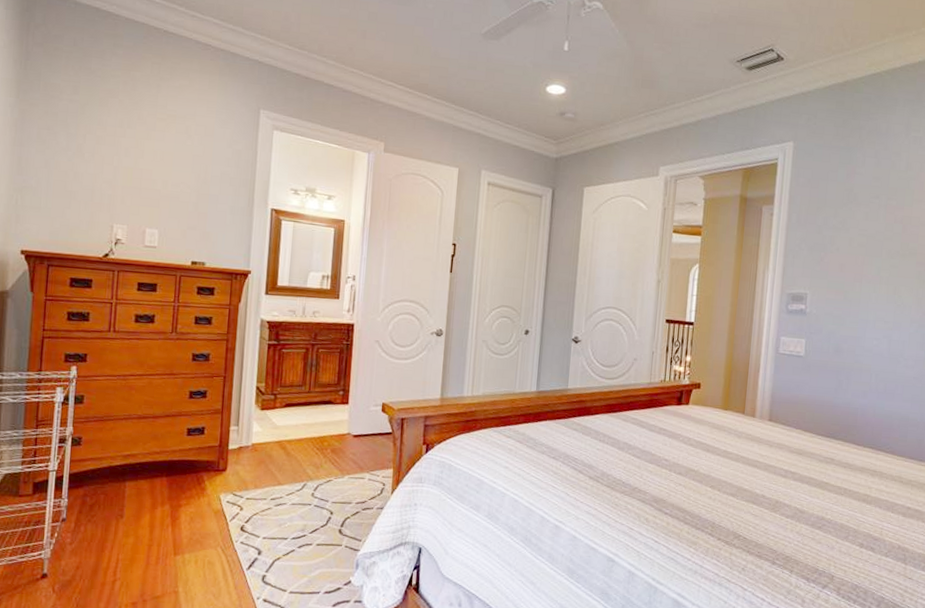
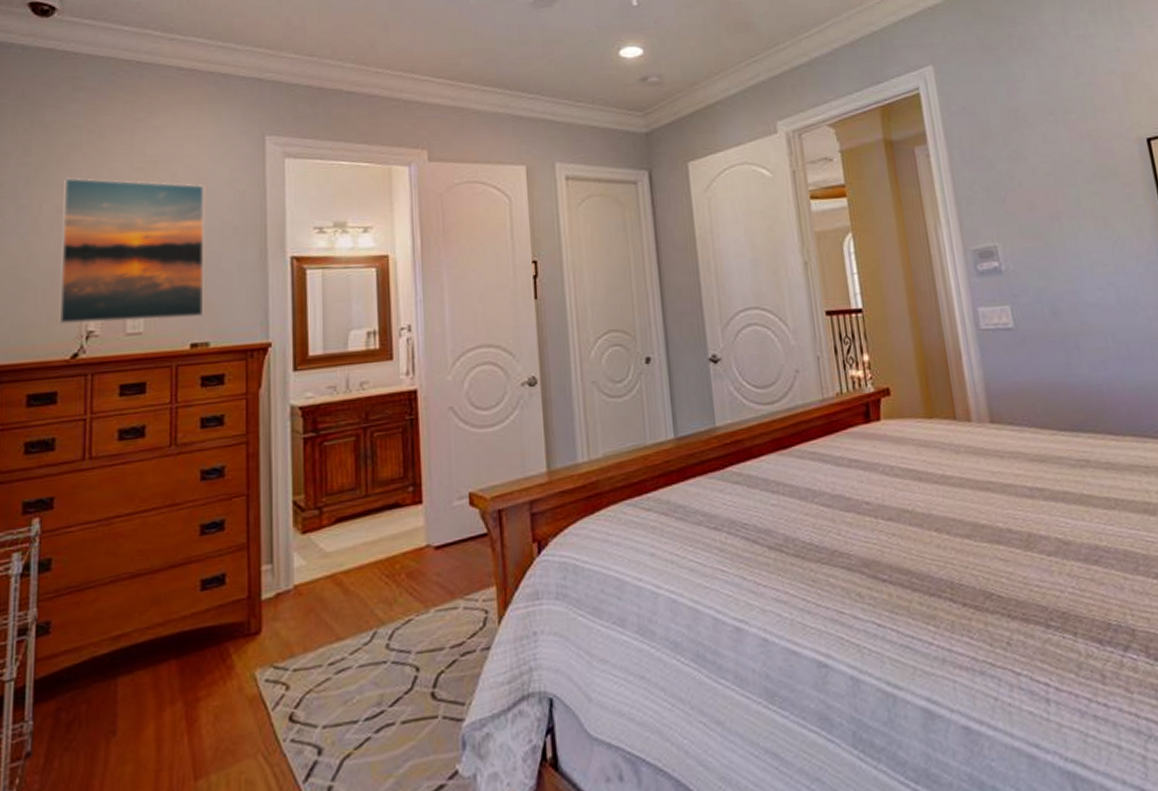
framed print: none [95,117,211,243] -> present [59,177,205,324]

